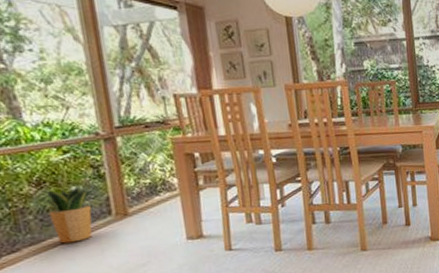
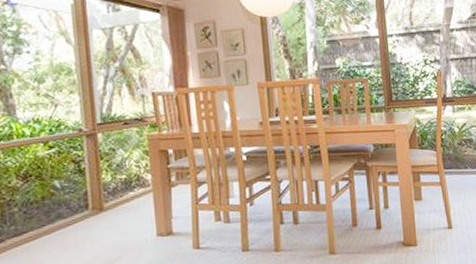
potted plant: present [32,186,101,244] -> none [18,180,80,236]

